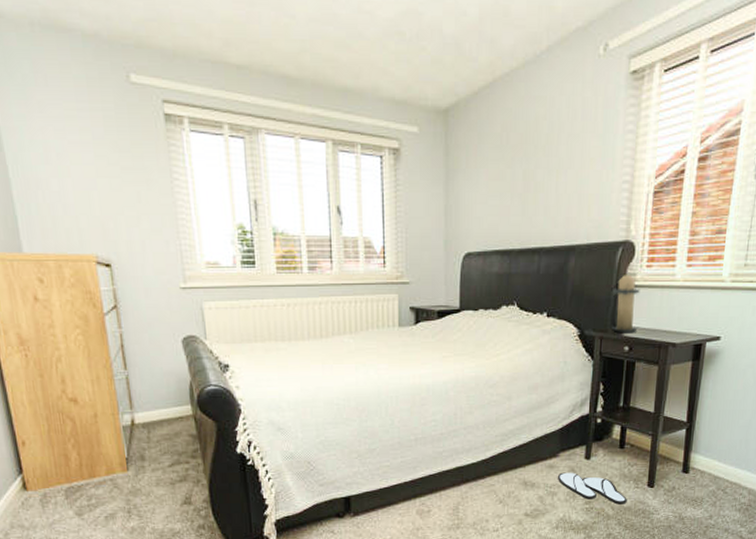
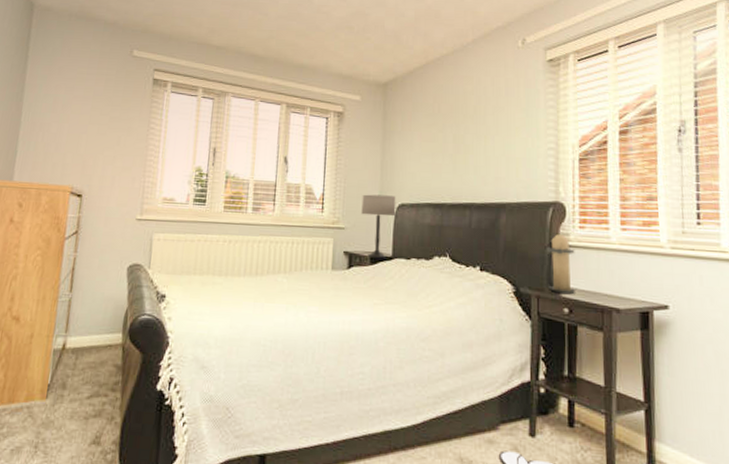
table lamp: none [426,244,462,311] -> present [361,194,396,258]

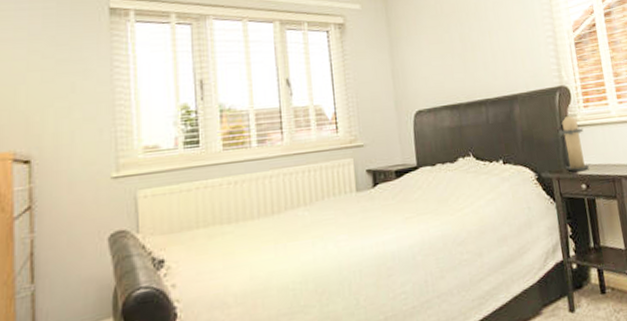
table lamp: present [361,194,396,258] -> none [377,103,414,171]

